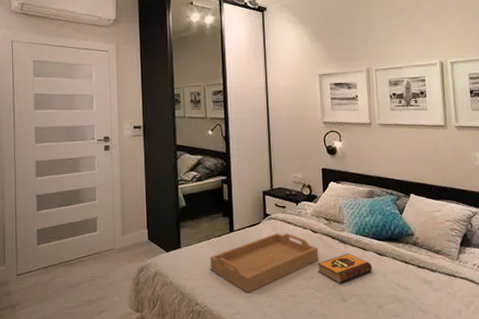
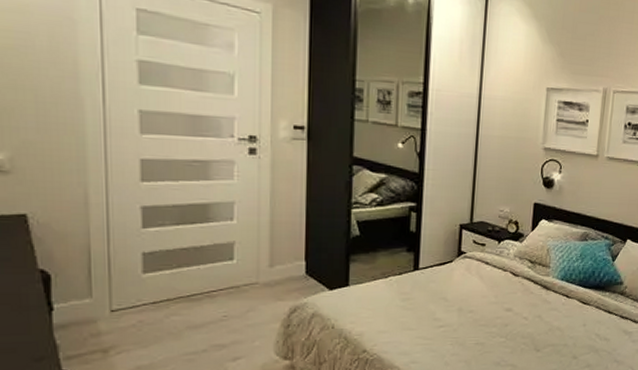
serving tray: present [210,233,319,293] -> none [385,274,517,341]
hardback book: present [318,253,373,283] -> none [513,300,574,332]

